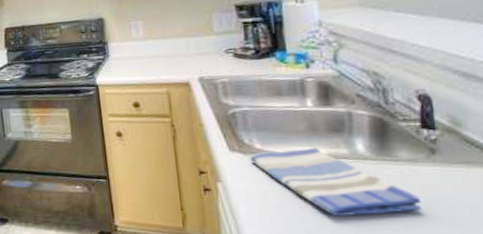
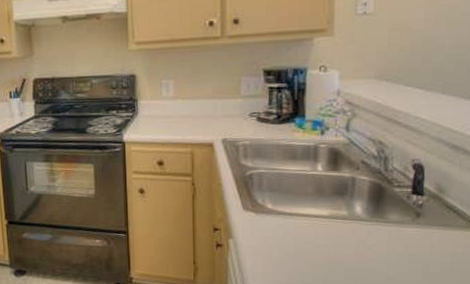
dish towel: present [249,147,422,216] -> none [261,208,403,270]

